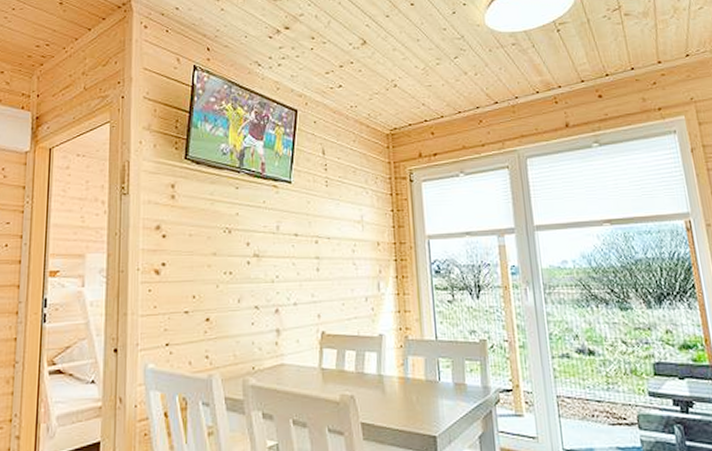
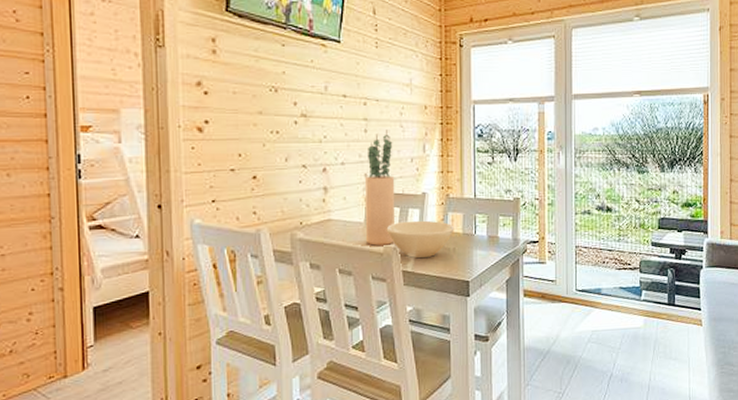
vase: none [317,268,352,394] -> present [364,129,396,246]
bowl: none [342,365,416,409] -> present [386,220,455,259]

